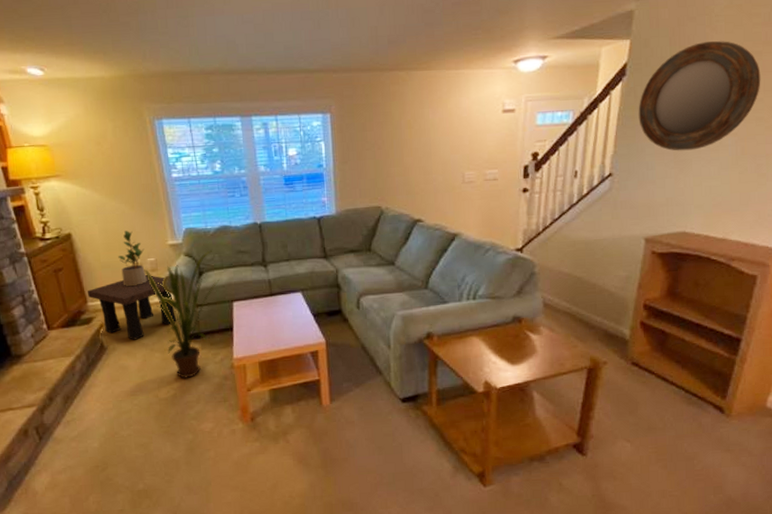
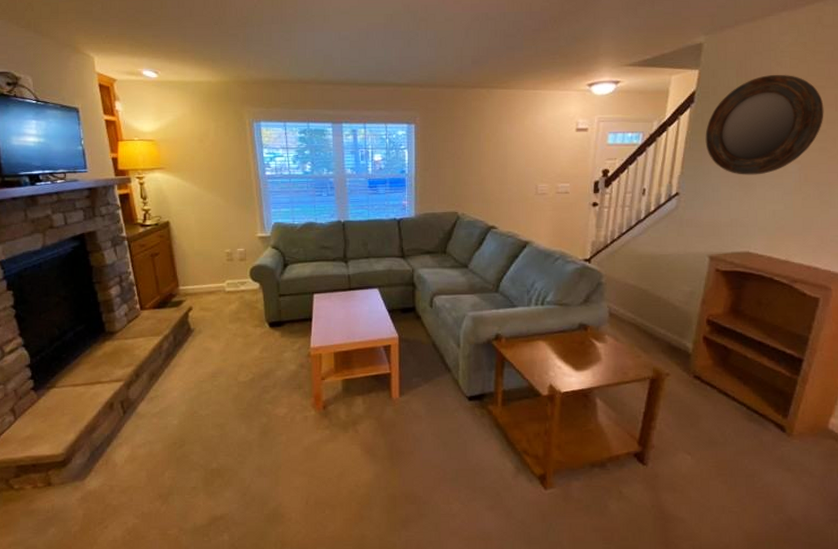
side table: present [87,274,179,340] -> none [179,263,265,324]
potted plant: present [118,231,147,286] -> none [210,222,235,273]
house plant: present [144,250,220,378] -> none [233,244,303,364]

